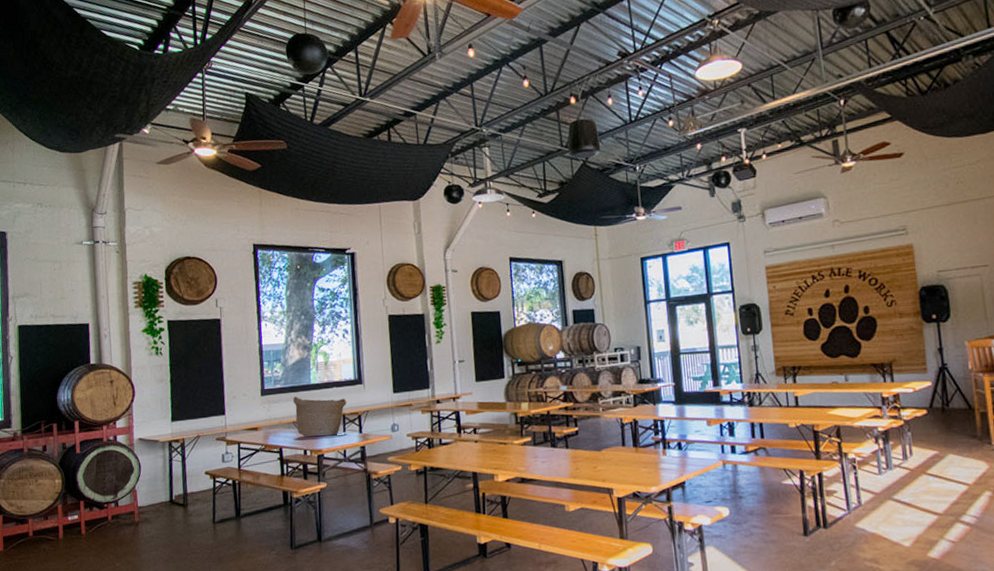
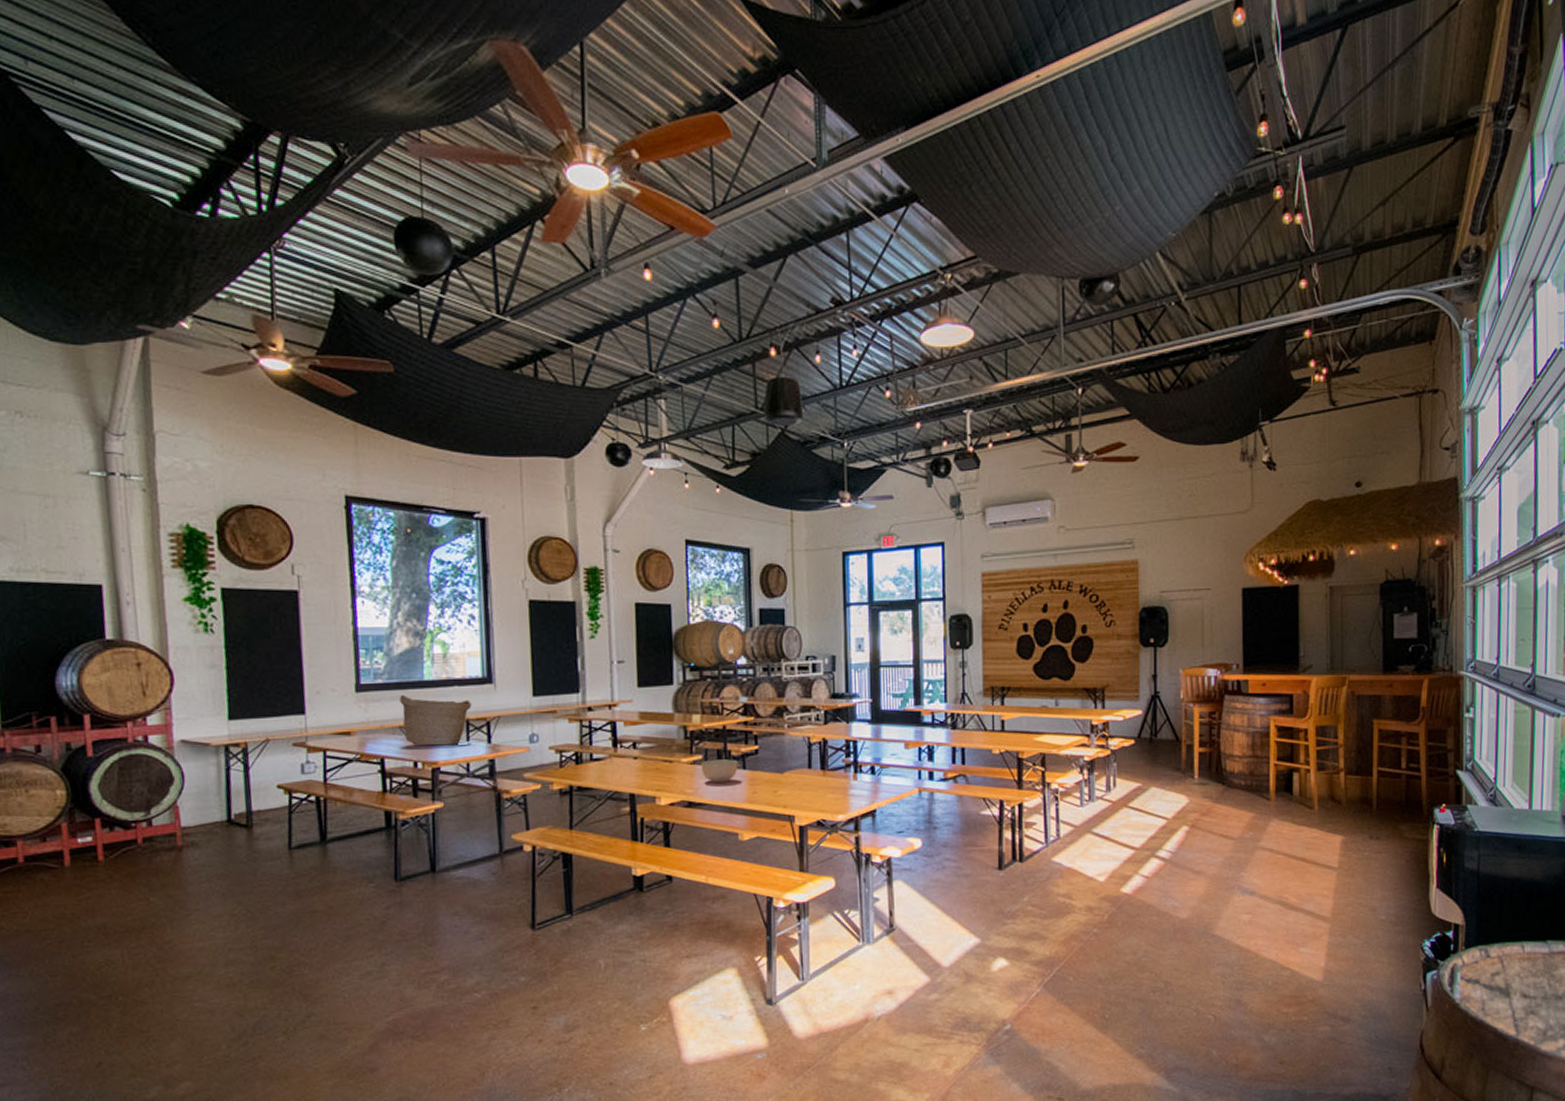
bowl: none [530,440,562,462] -> present [700,759,738,784]

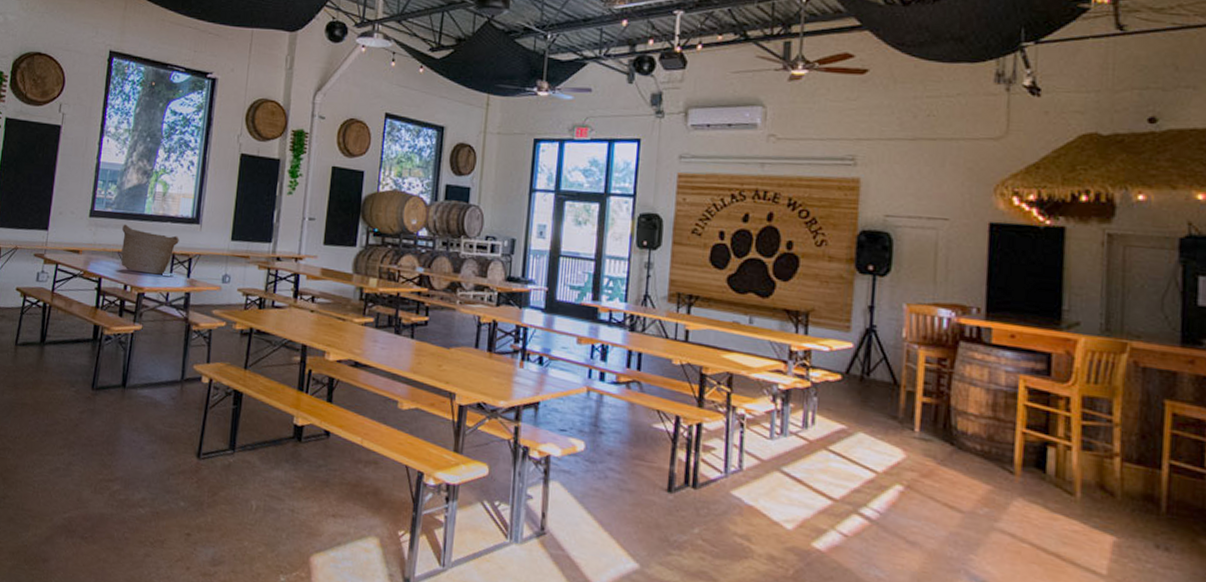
bowl: present [700,759,738,784] -> none [371,323,407,349]

